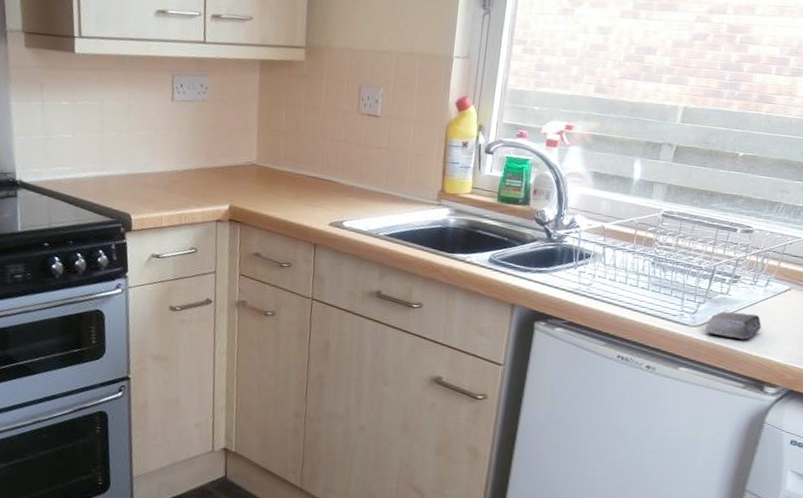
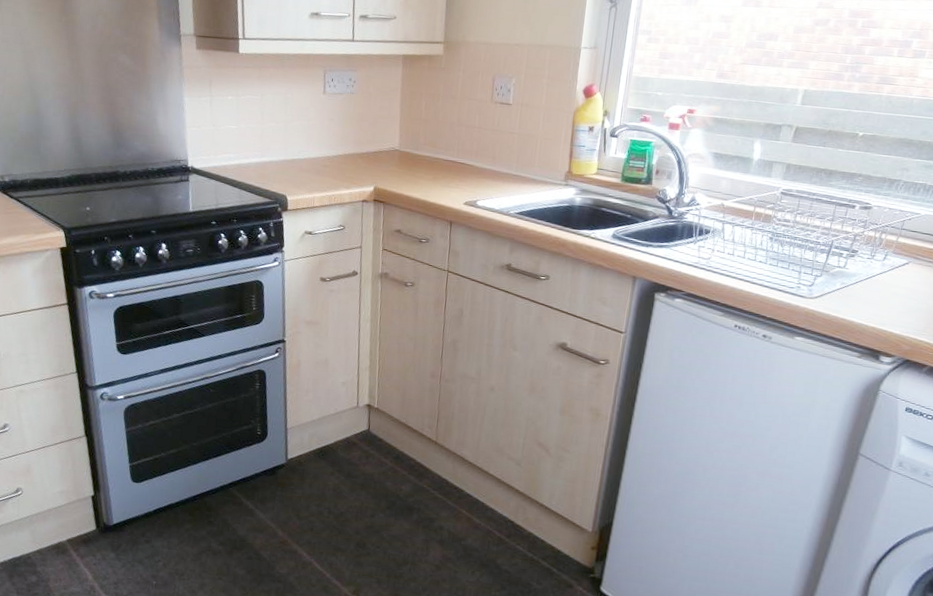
sponge: present [705,311,762,340] -> none [822,284,878,311]

